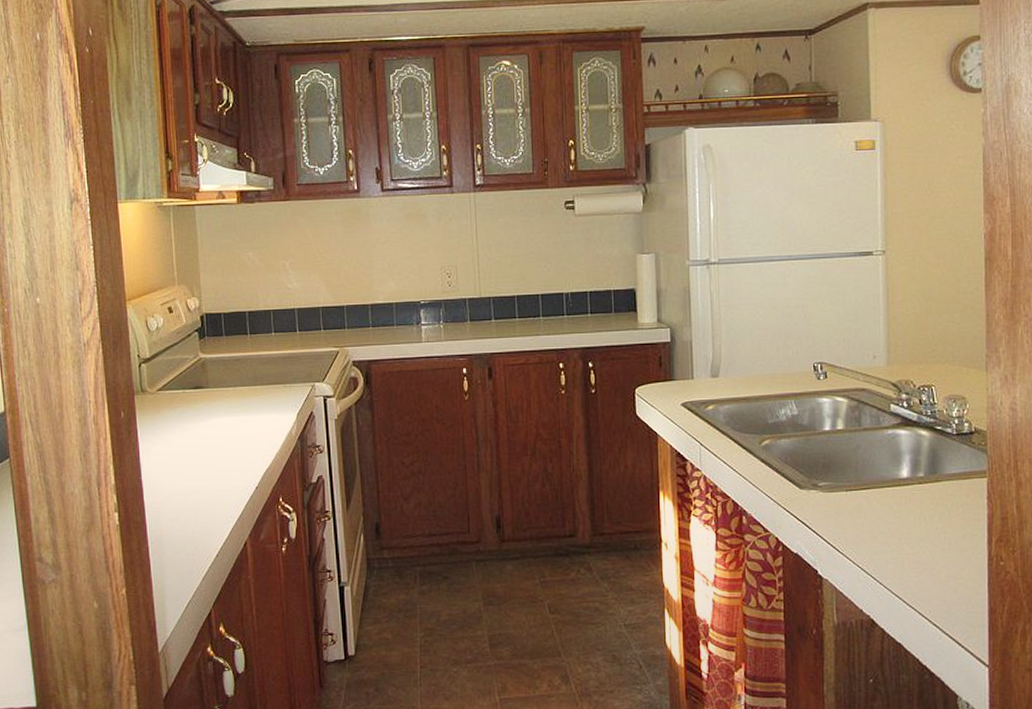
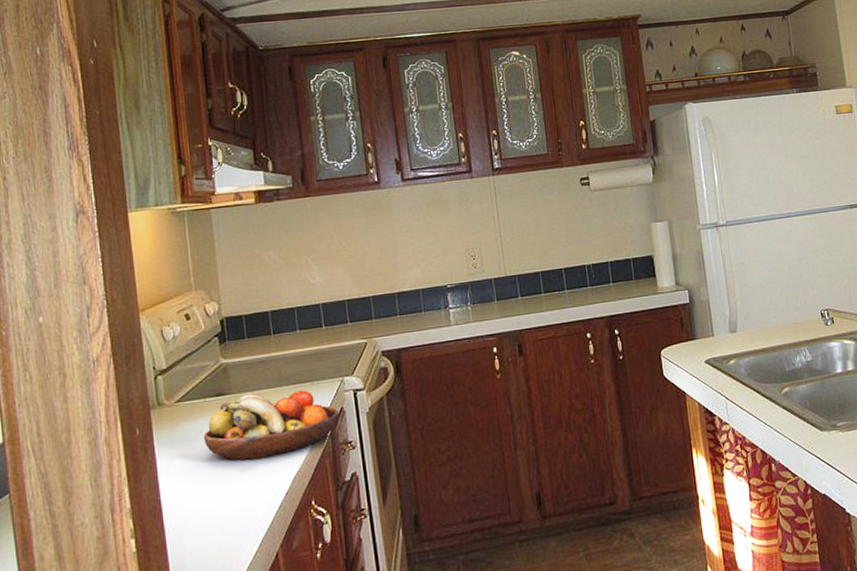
fruit bowl: none [182,390,309,452] -> present [203,390,340,460]

